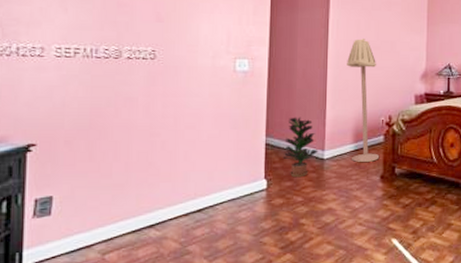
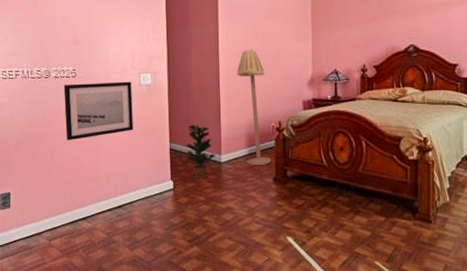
wall art: none [136,66,225,133] -> present [63,81,134,141]

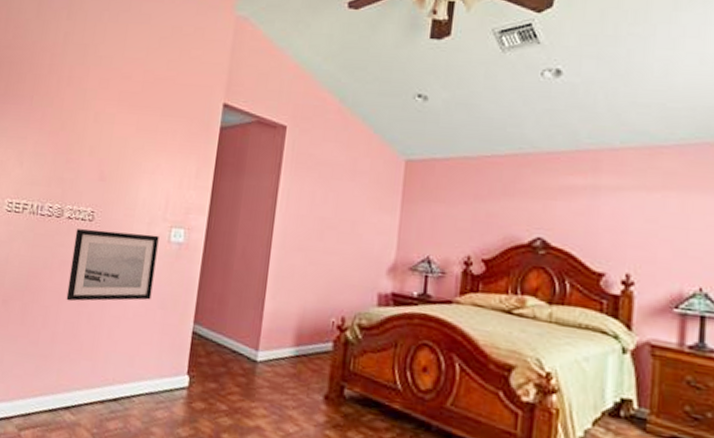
potted plant: present [185,124,216,179] -> none [209,303,252,380]
floor lamp: present [237,49,272,165] -> none [290,214,332,375]

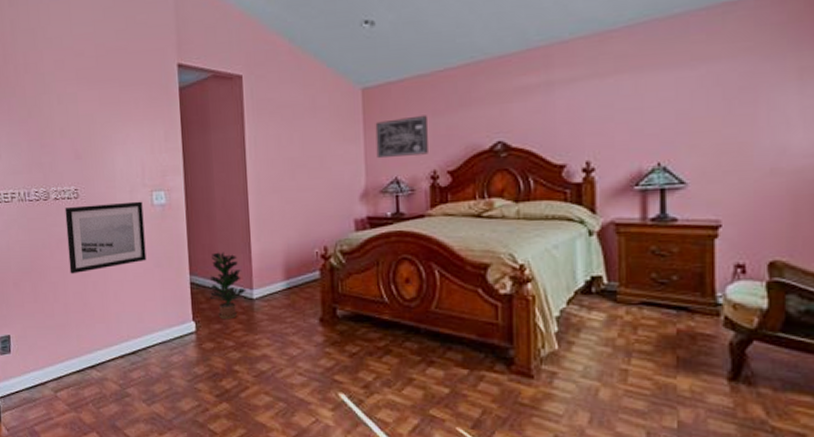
potted plant: none [209,303,252,380] -> present [209,252,247,320]
wall art: none [411,196,468,238] -> present [375,115,428,159]

